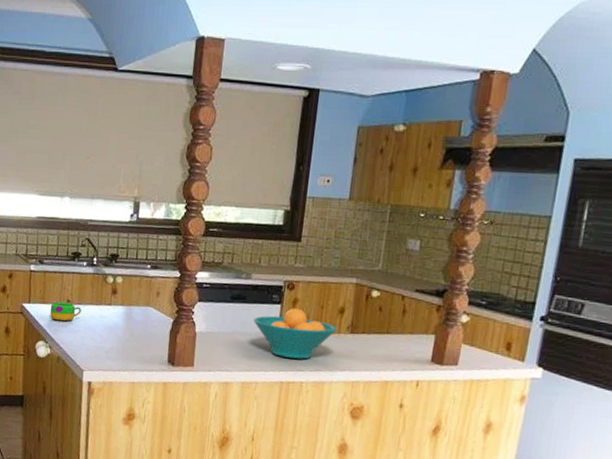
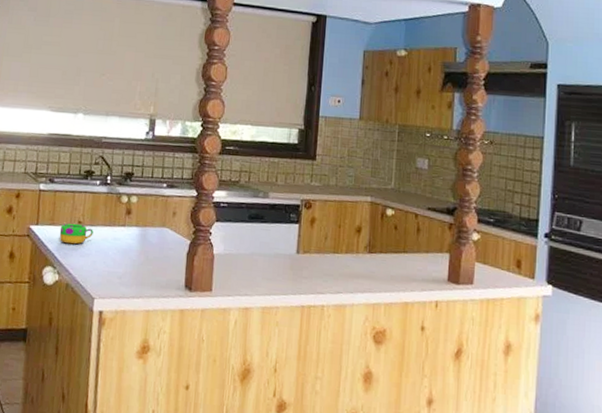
fruit bowl: present [253,308,338,359] -> none [272,227,356,281]

